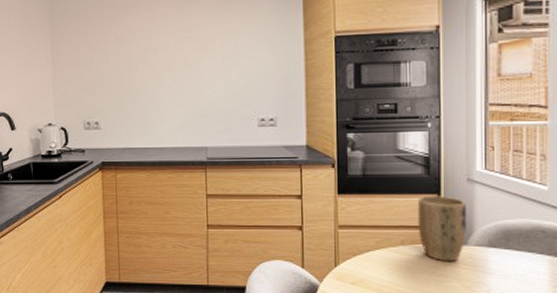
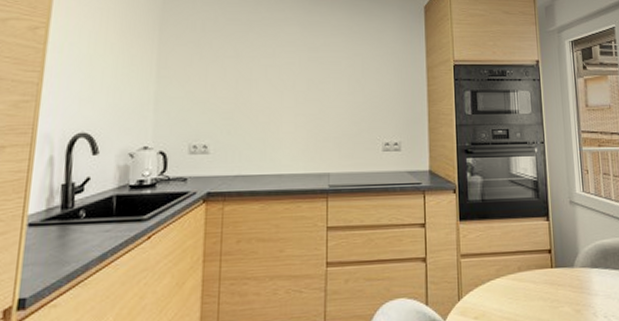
plant pot: present [417,195,468,262] -> none [530,218,573,286]

